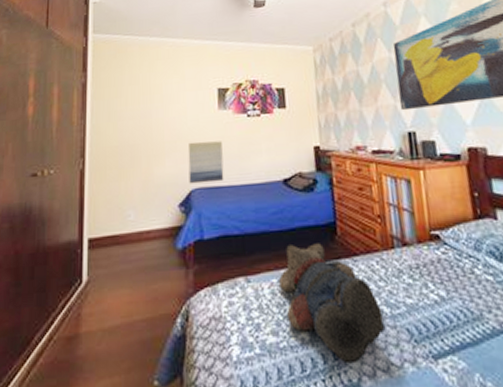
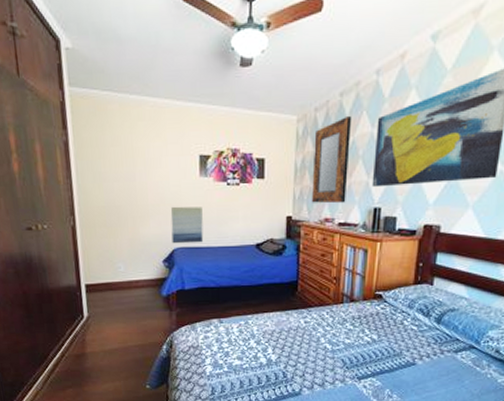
teddy bear: present [279,243,386,364] -> none [246,297,326,380]
home mirror: none [332,43,376,131] -> present [311,115,352,204]

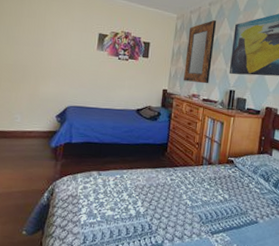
wall art: present [170,206,204,244] -> none [66,71,96,104]

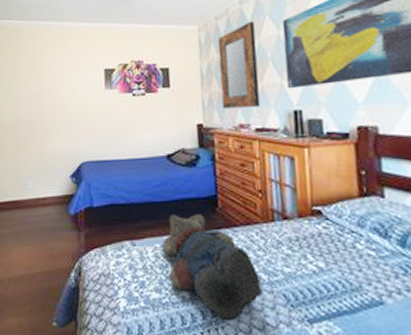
teddy bear: none [121,154,186,232] -> present [162,214,263,321]

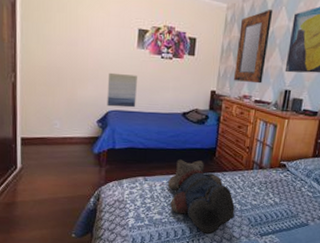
wall art: none [77,119,111,158] -> present [107,72,137,108]

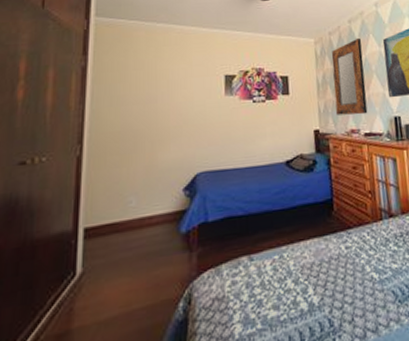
wall art: present [107,72,137,108] -> none [194,125,230,168]
teddy bear: present [168,159,235,235] -> none [281,219,375,329]

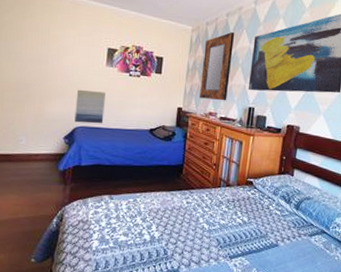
wall art: none [194,125,230,168] -> present [74,89,105,124]

